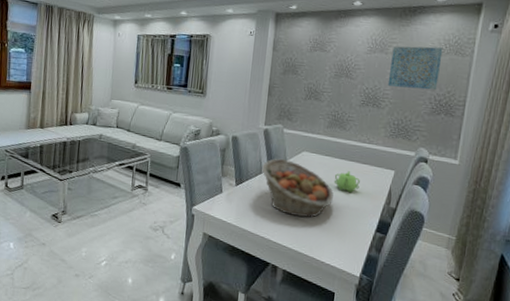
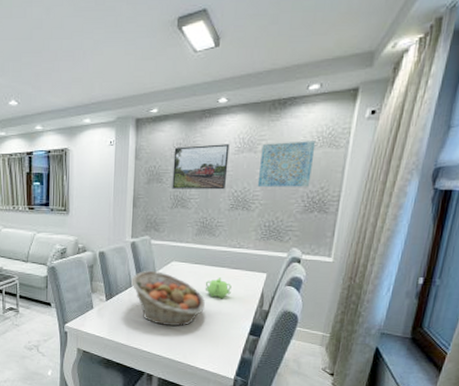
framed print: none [306,42,363,86] -> present [172,144,230,190]

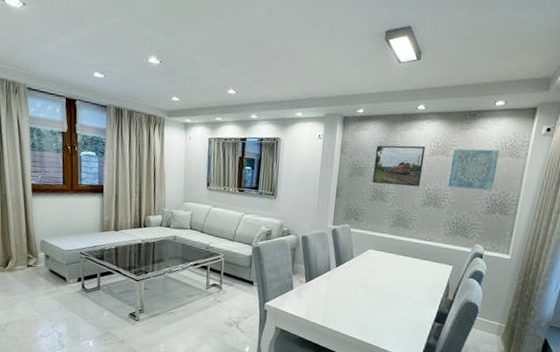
fruit basket: present [131,271,205,327] -> none [330,256,397,311]
teapot: present [204,277,232,299] -> none [396,267,421,287]

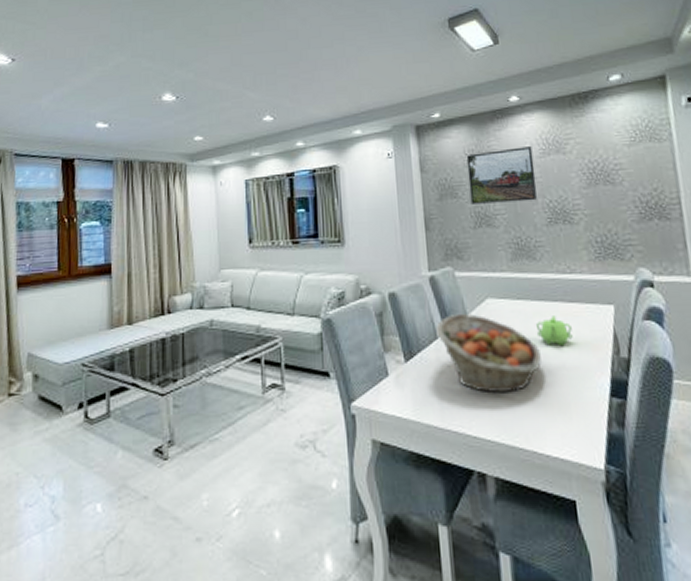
fruit basket: none [330,256,397,311] -> present [436,314,541,394]
teapot: none [396,267,421,287] -> present [535,316,573,347]
wall art: present [448,148,500,191] -> none [570,135,640,194]

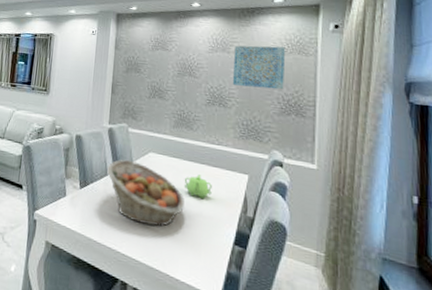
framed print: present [466,146,537,204] -> none [149,41,204,85]
wall art: none [570,135,640,194] -> present [232,45,286,90]

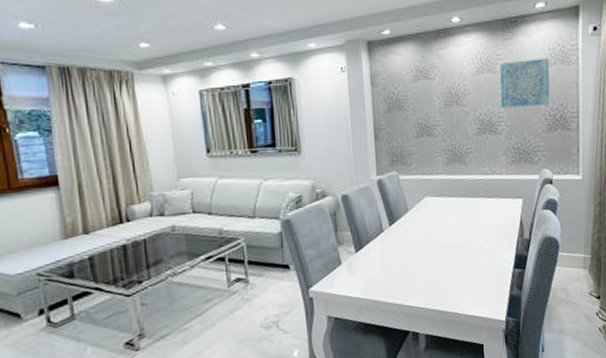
fruit basket: present [107,159,184,227] -> none [382,210,465,272]
teapot: present [184,174,212,200] -> none [462,209,490,233]

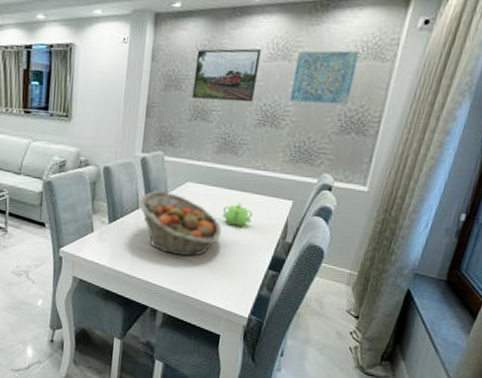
fruit basket: none [382,210,465,272] -> present [139,191,221,257]
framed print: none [412,65,470,116] -> present [192,48,262,102]
teapot: none [462,209,490,233] -> present [221,203,252,228]

